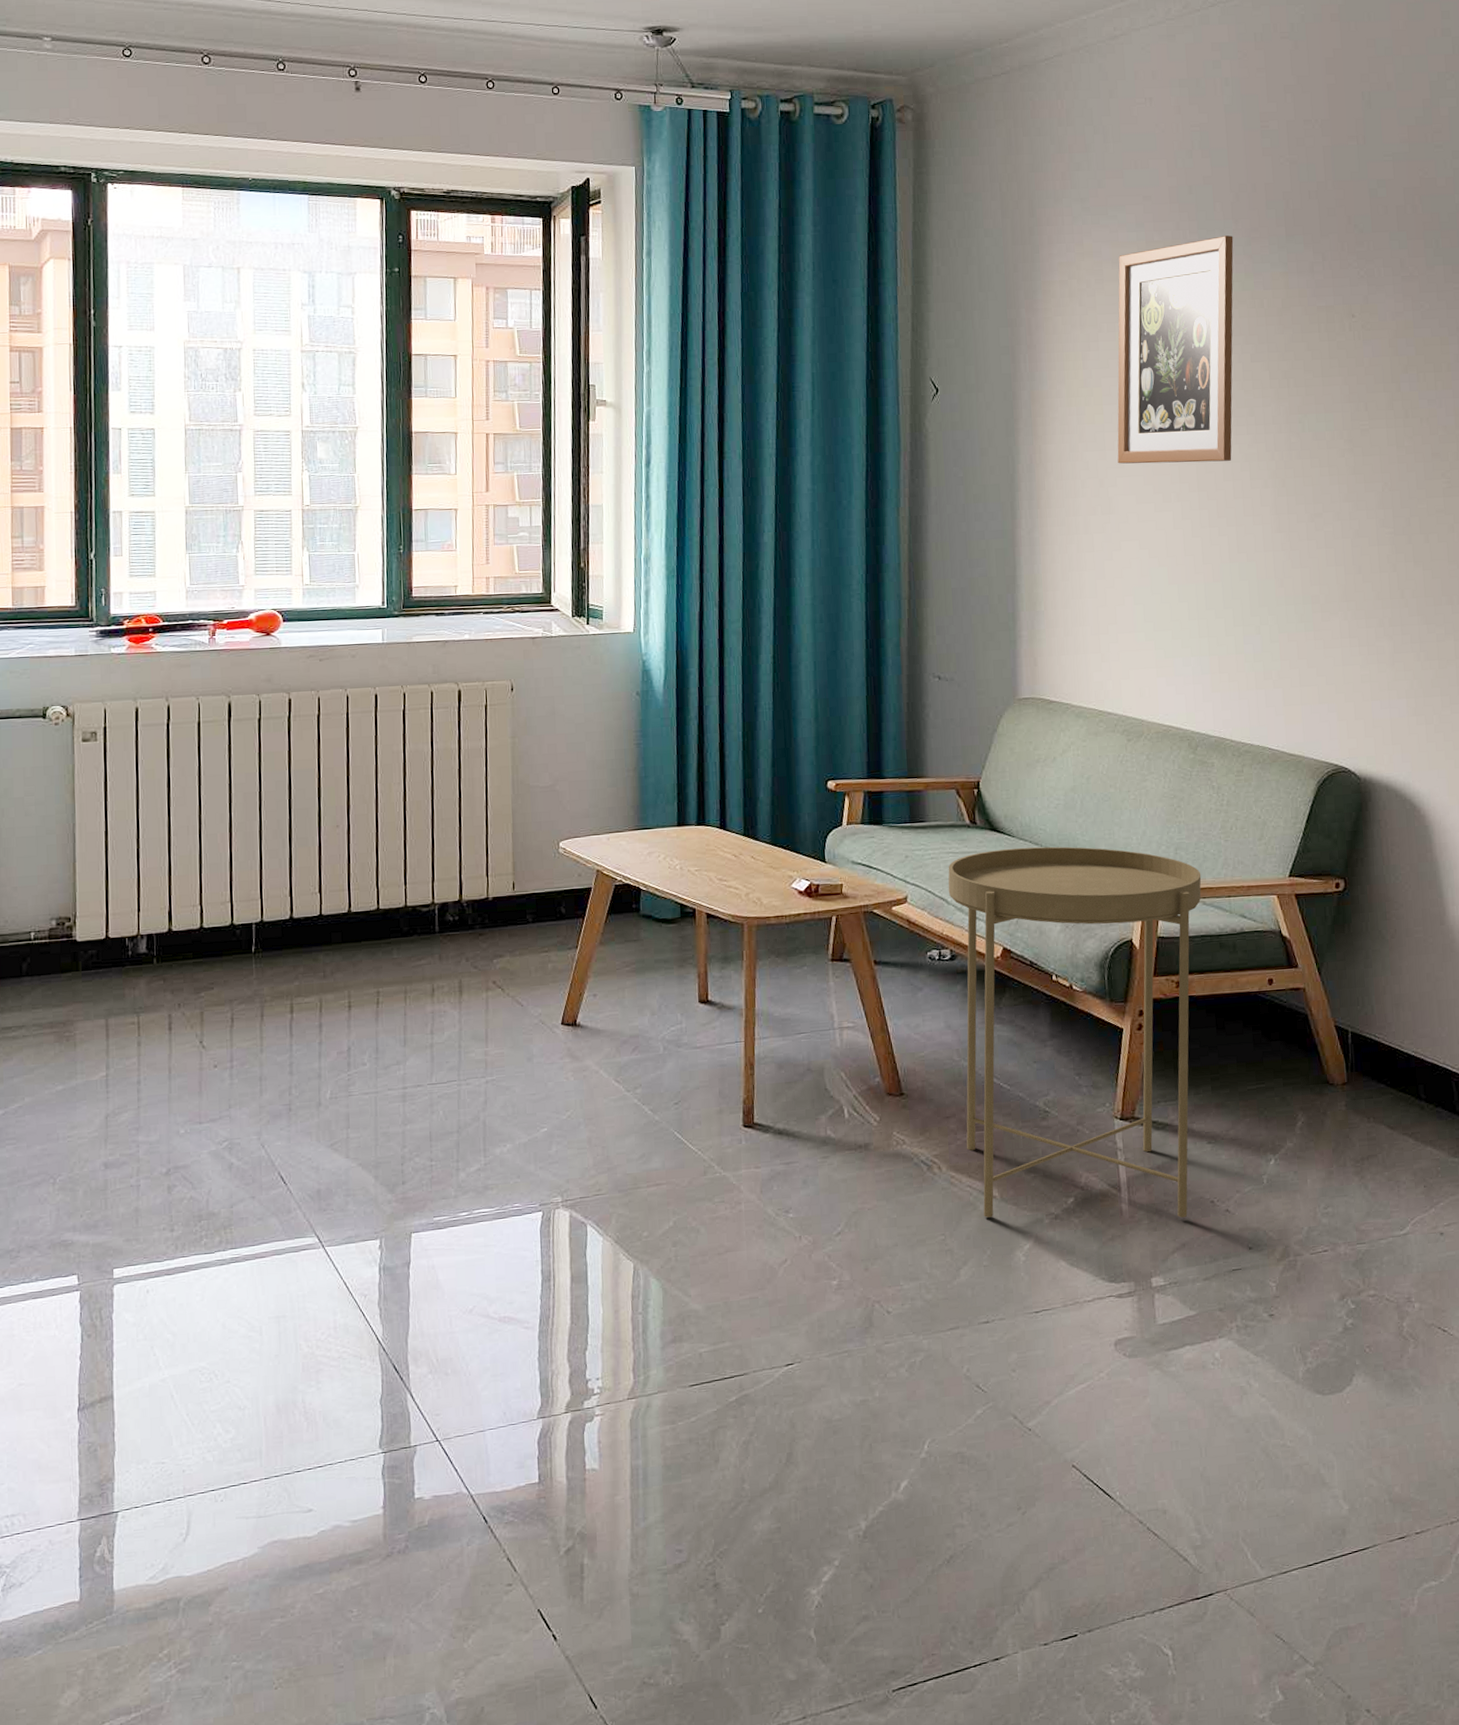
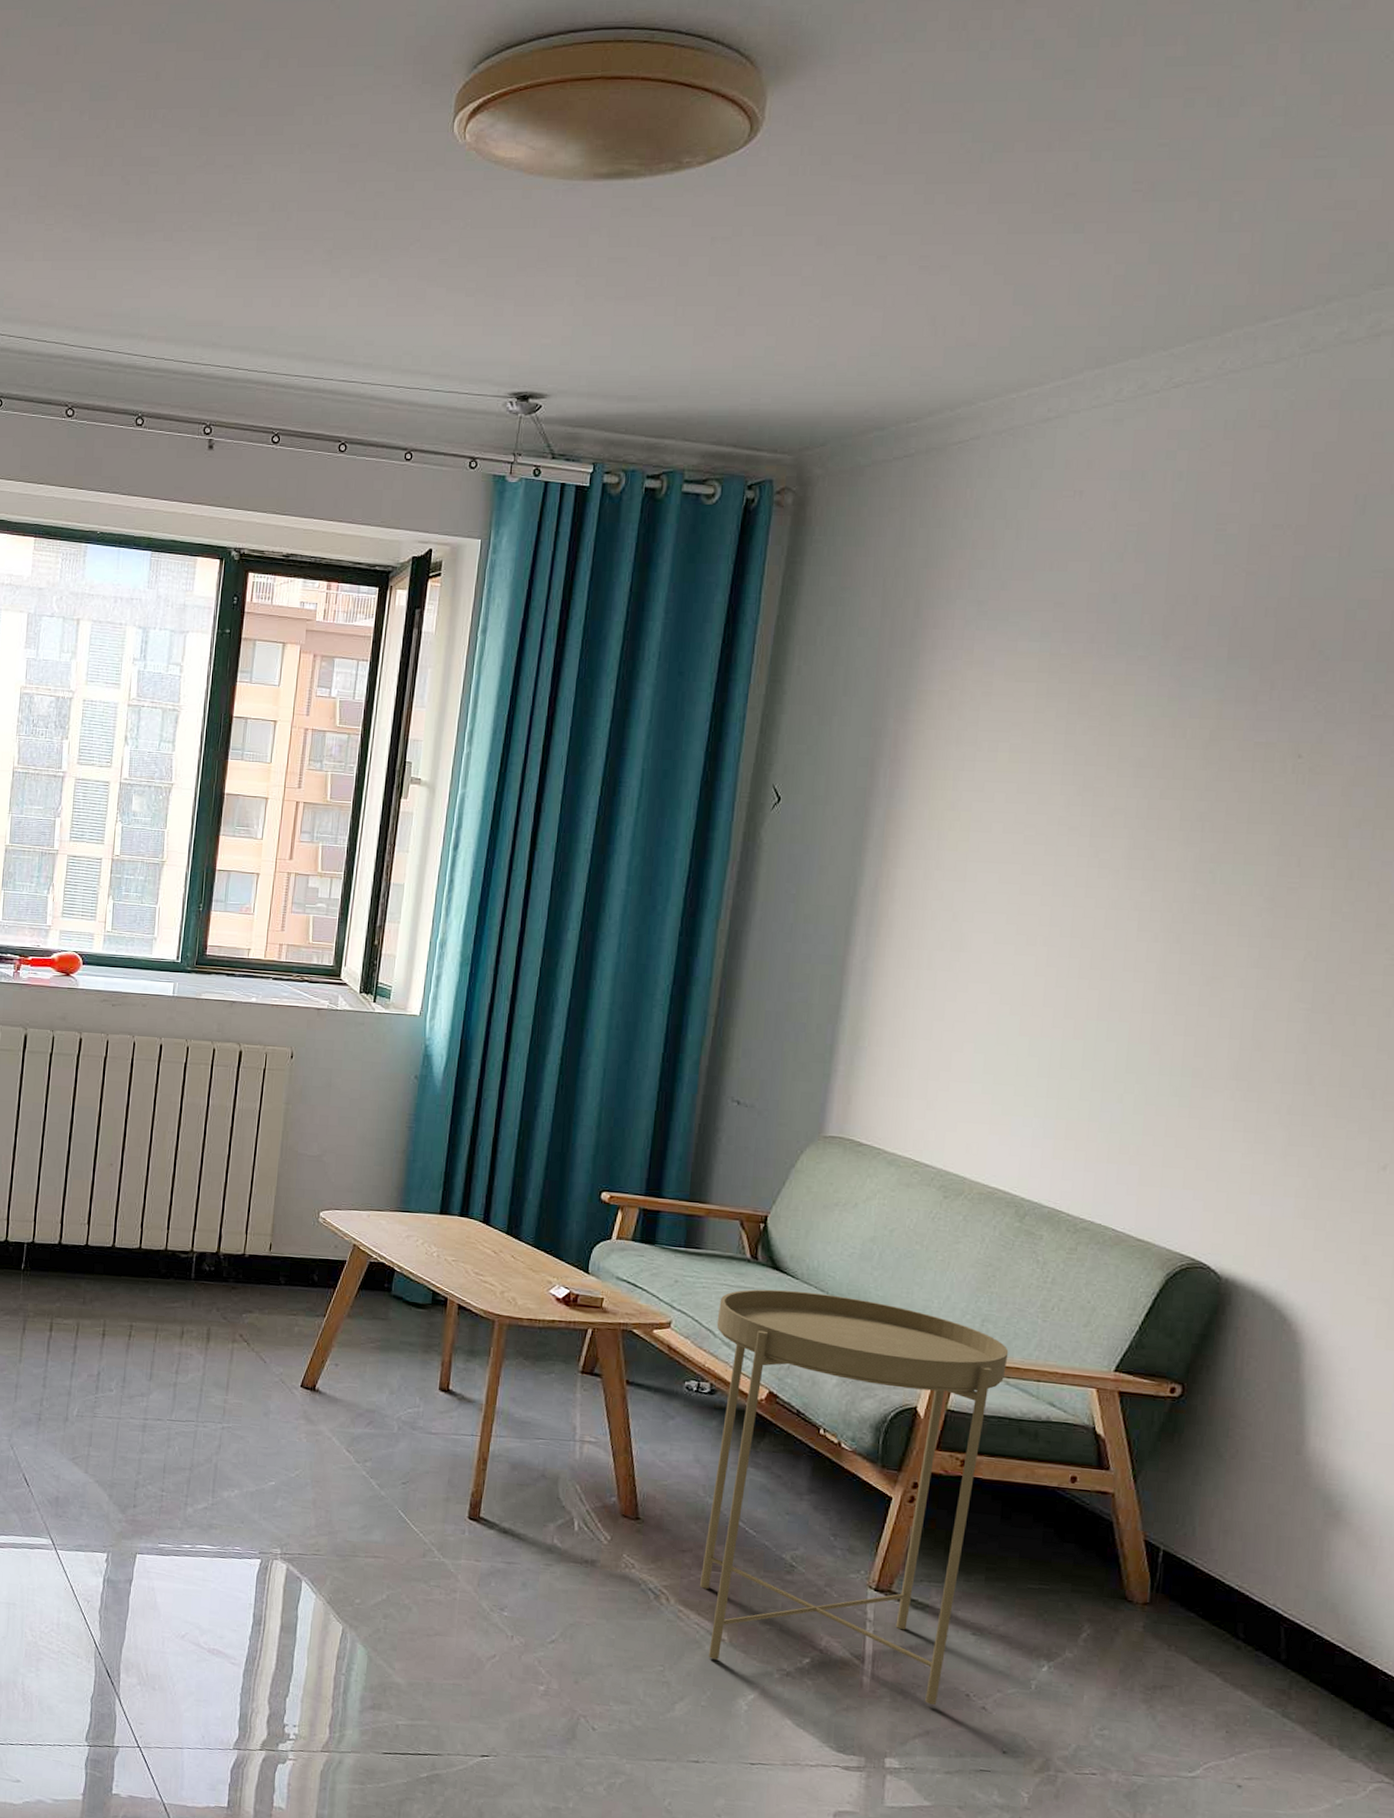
wall art: present [1117,235,1234,464] -> none [978,653,1160,907]

